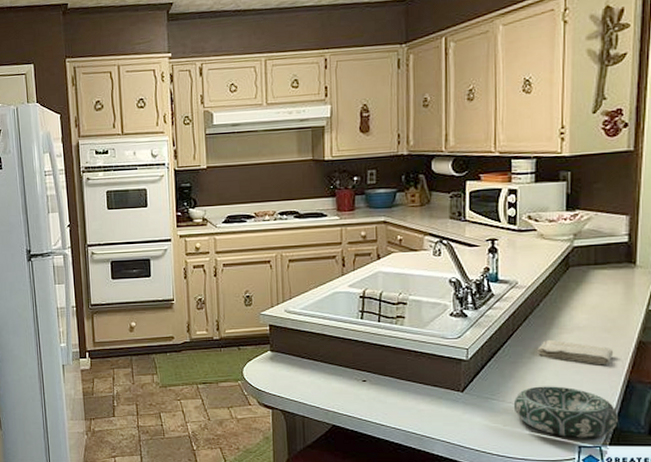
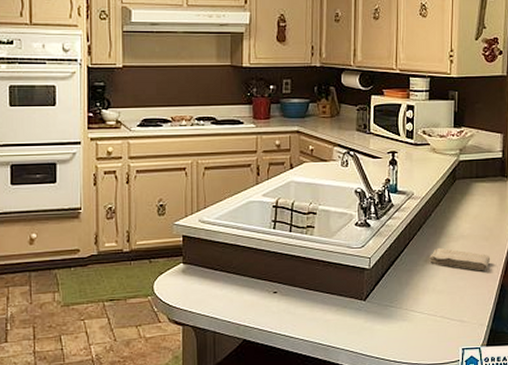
decorative bowl: present [513,386,618,438] -> none [409,292,494,341]

